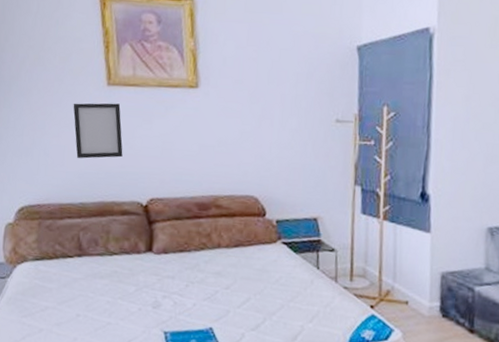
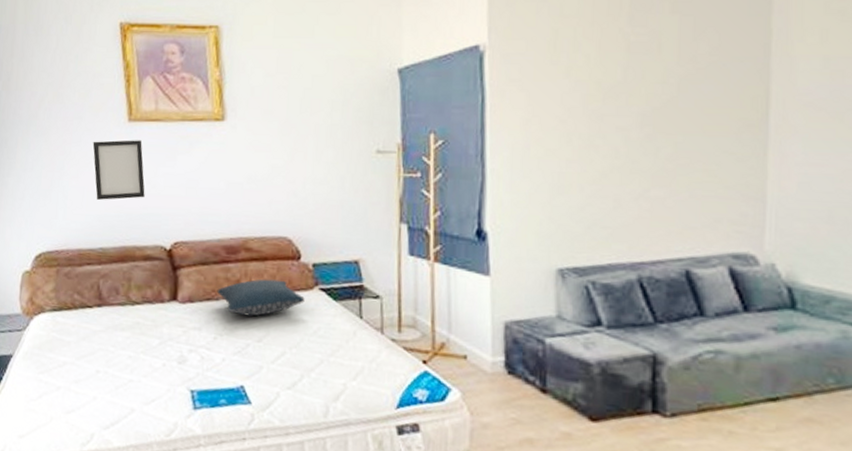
pillow: none [189,233,269,267] -> present [217,279,305,317]

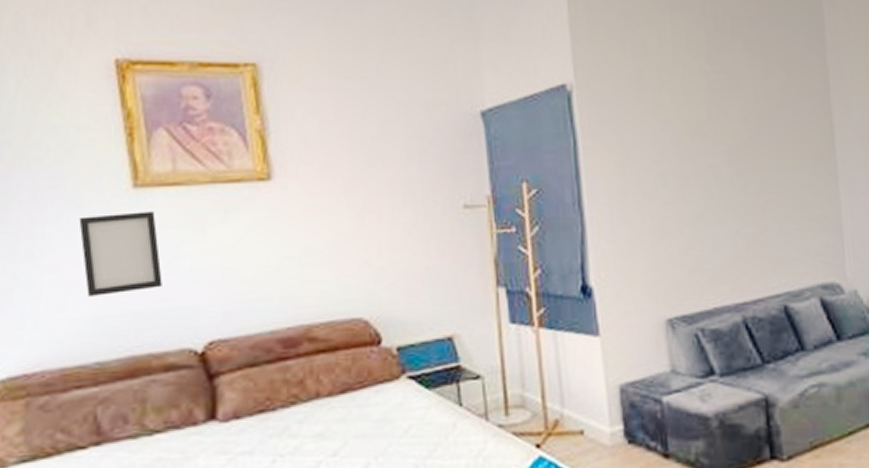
pillow: present [217,279,305,317] -> none [272,372,390,426]

